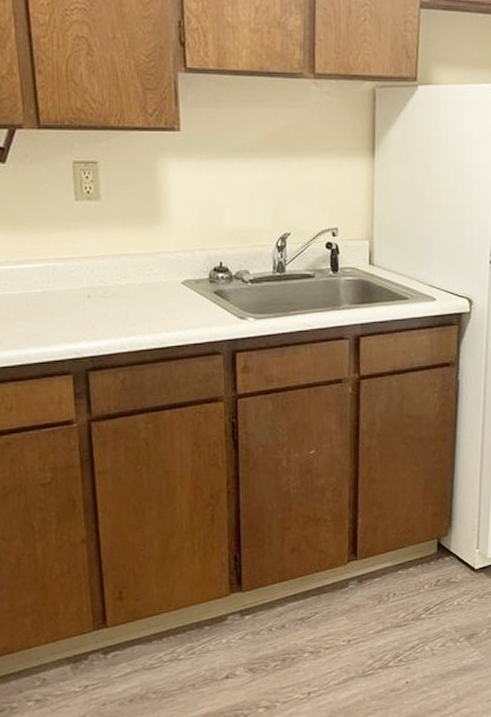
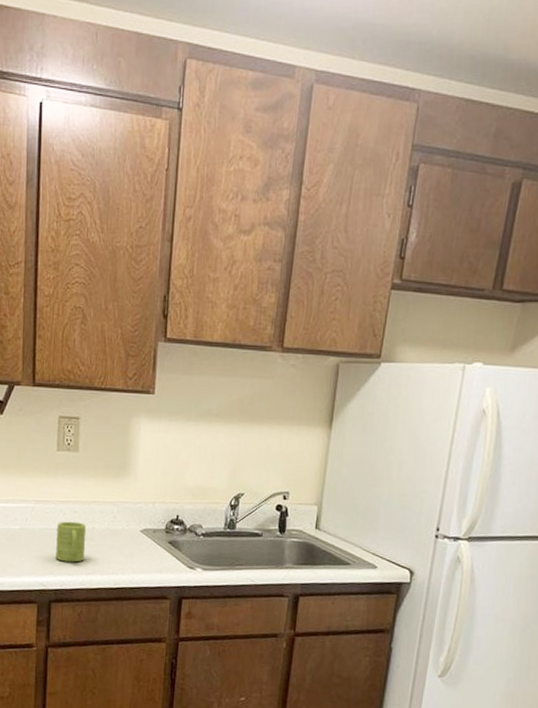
mug: none [85,278,122,325] -> present [56,521,87,563]

